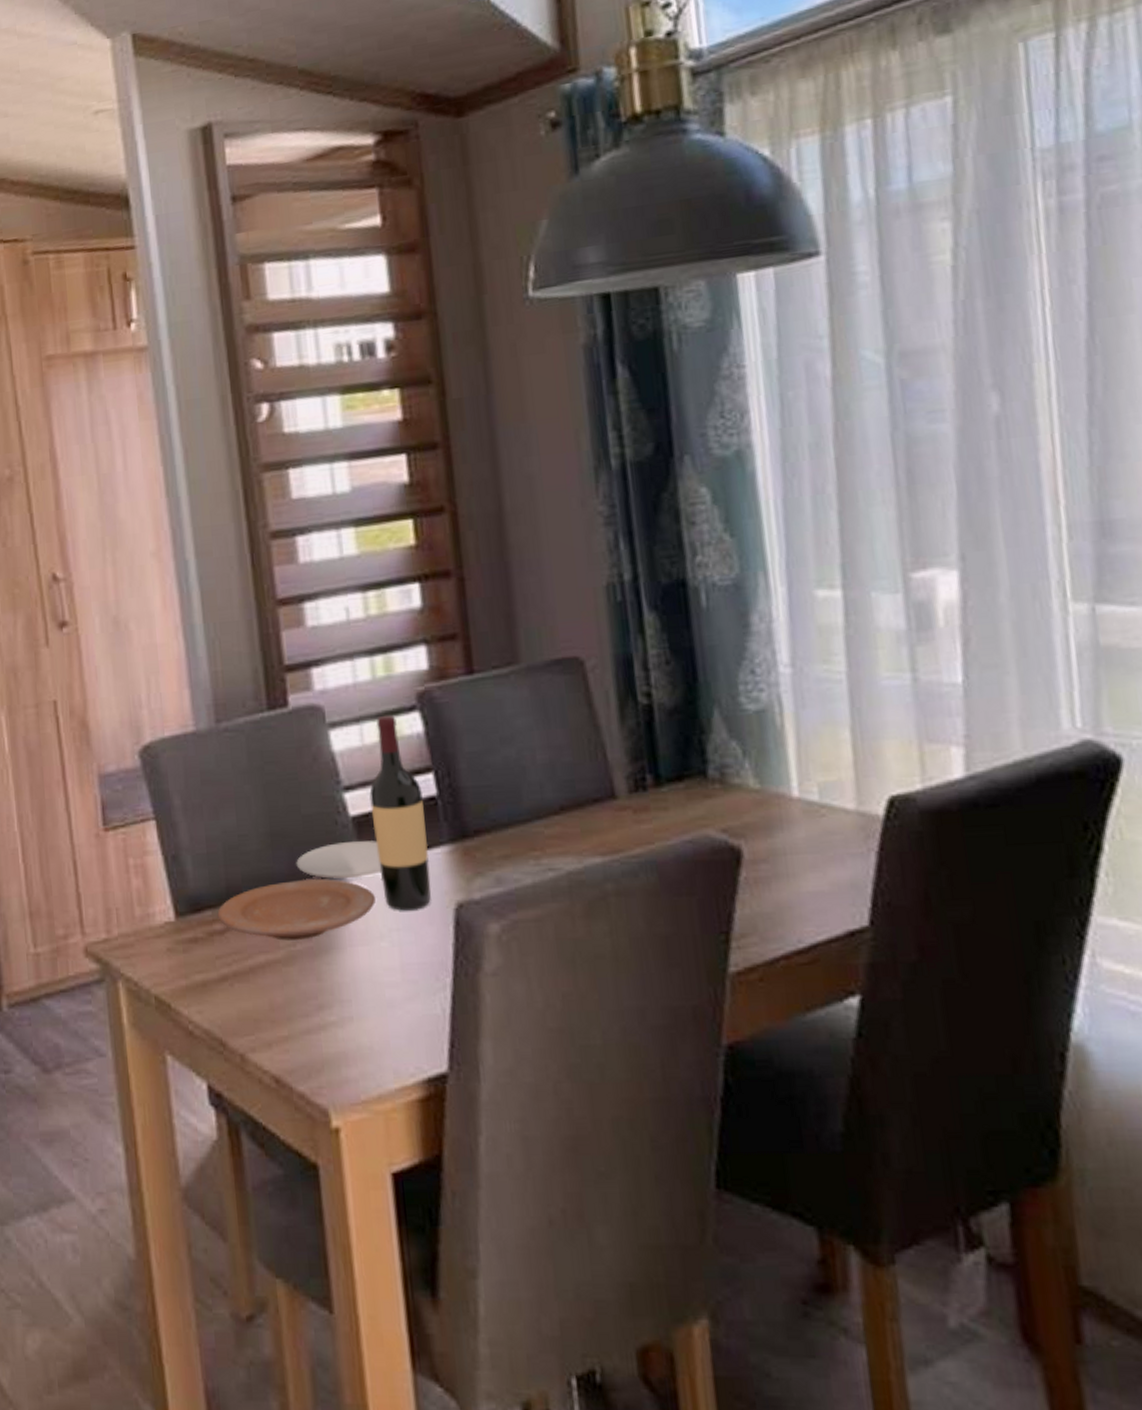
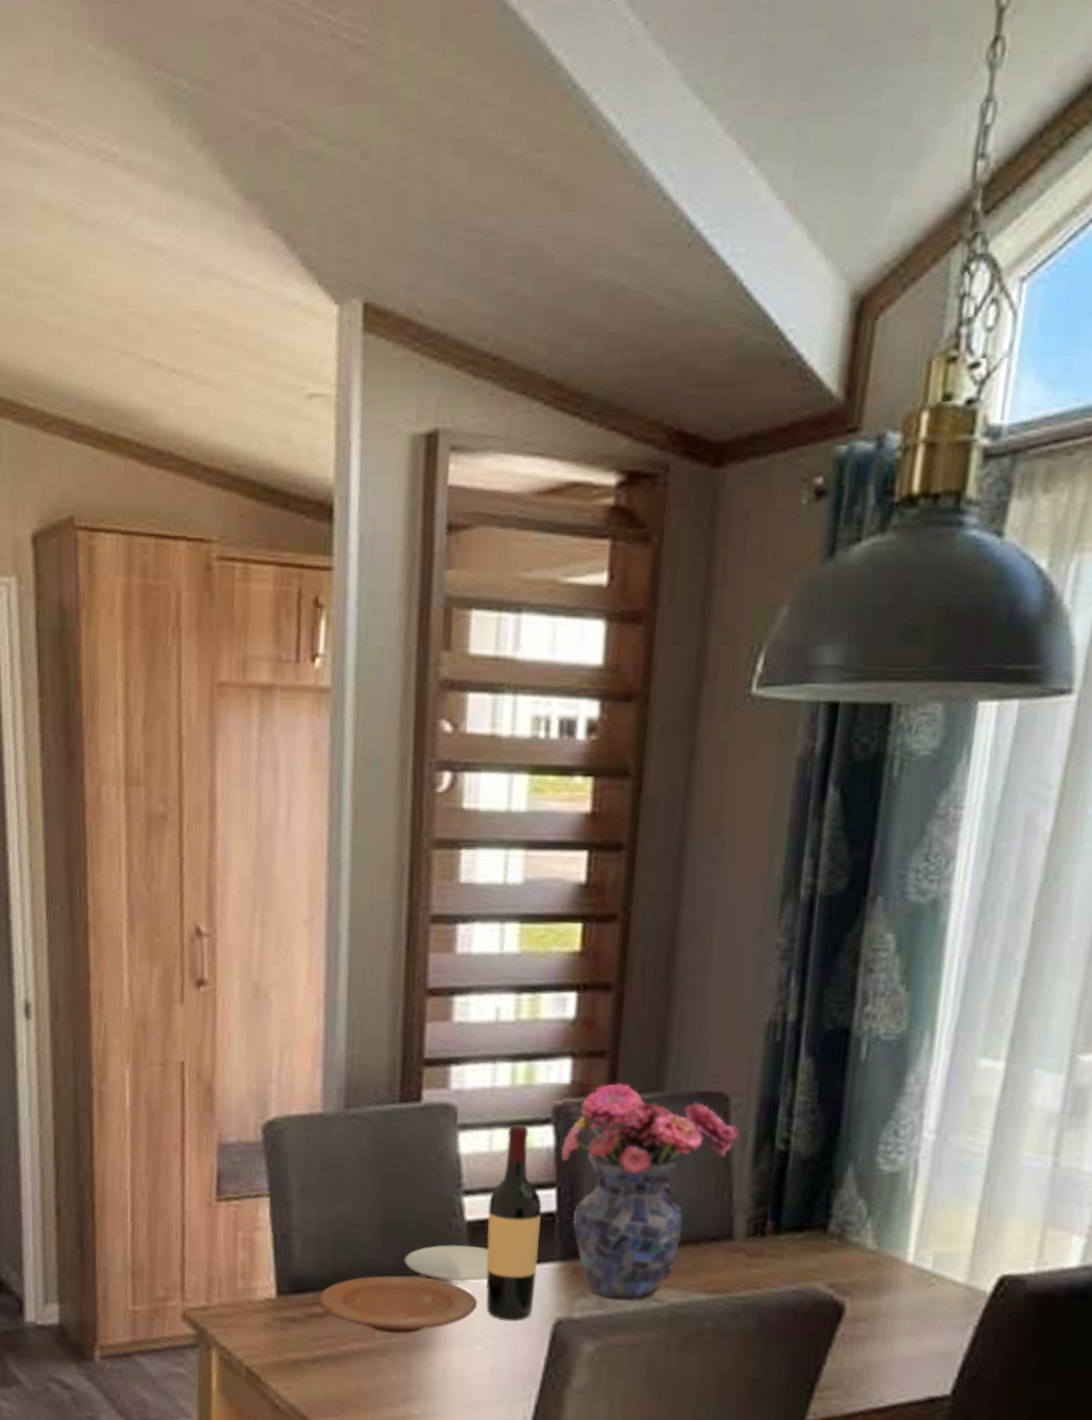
flower arrangement: none [430,661,601,876] -> present [560,1083,739,1302]

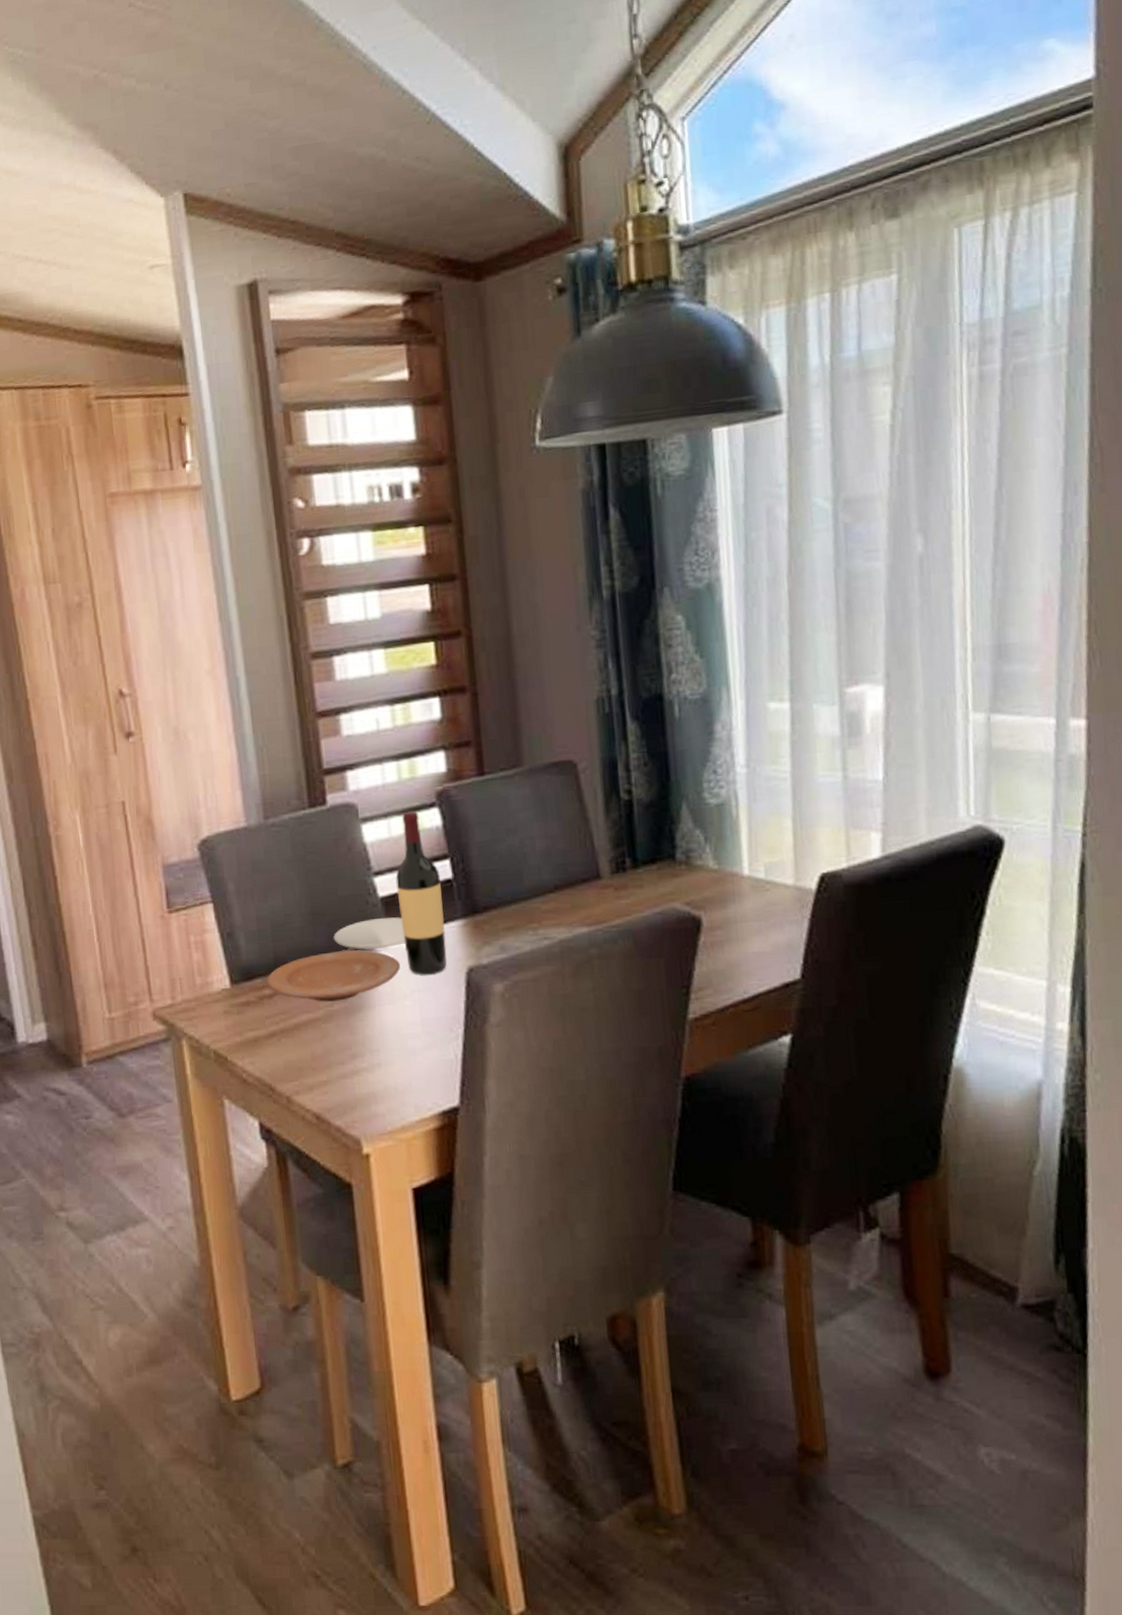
flower arrangement: present [560,1083,739,1302] -> none [447,765,590,945]

